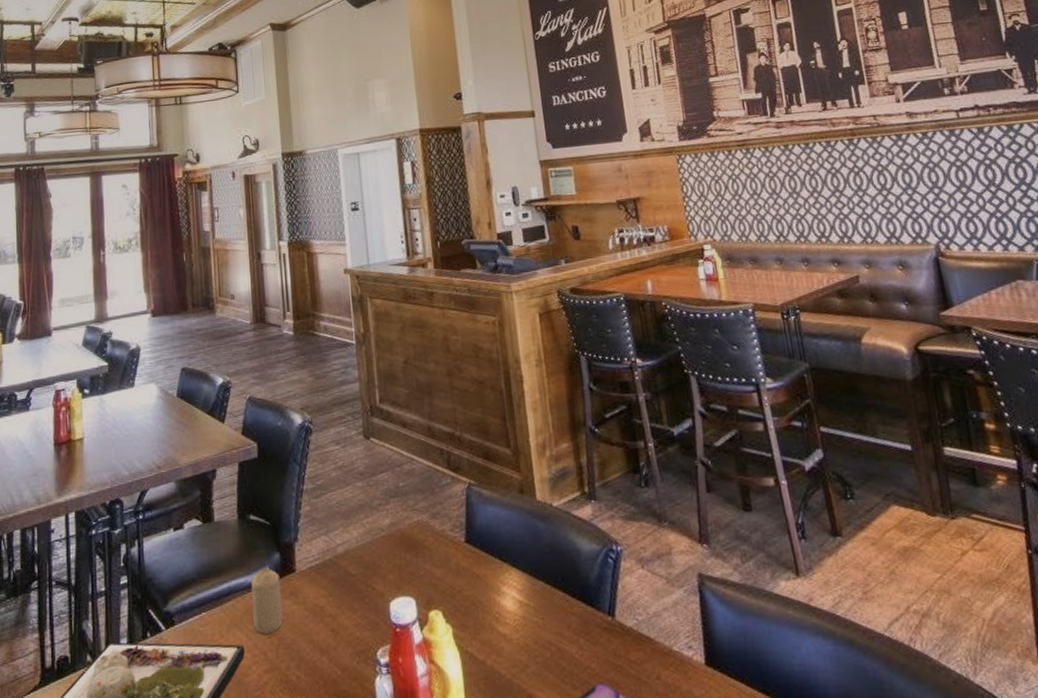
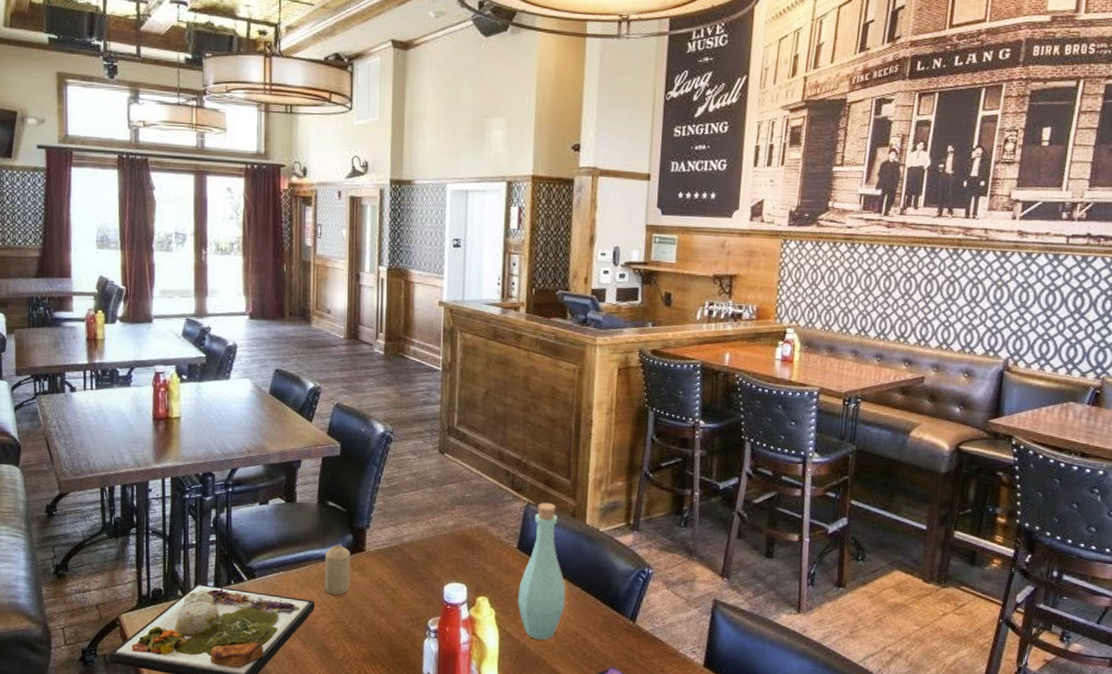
bottle: none [474,479,531,659] -> present [518,502,566,640]

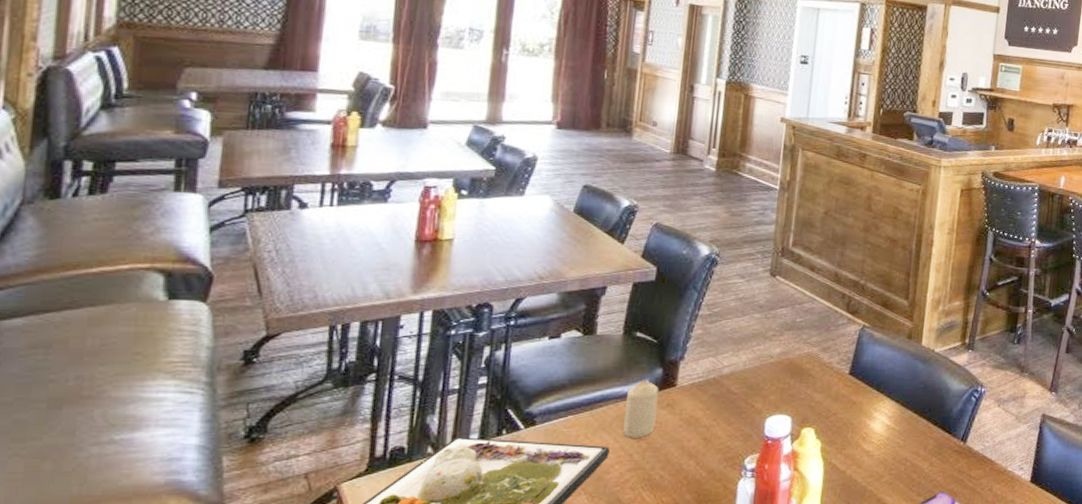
bottle: present [518,502,566,640] -> none [846,324,898,470]

